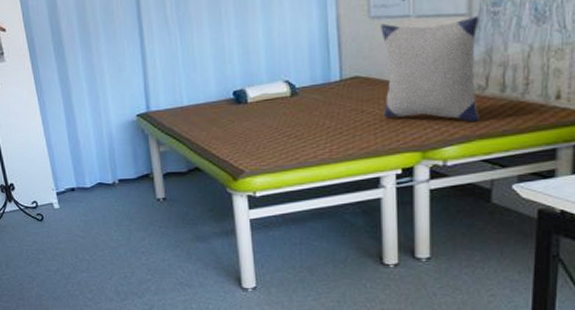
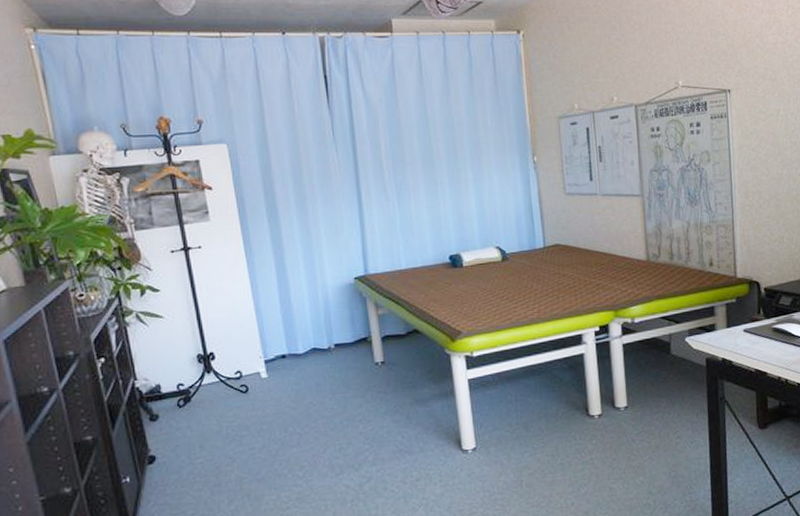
pillow: present [381,17,480,122] -> none [575,197,656,285]

